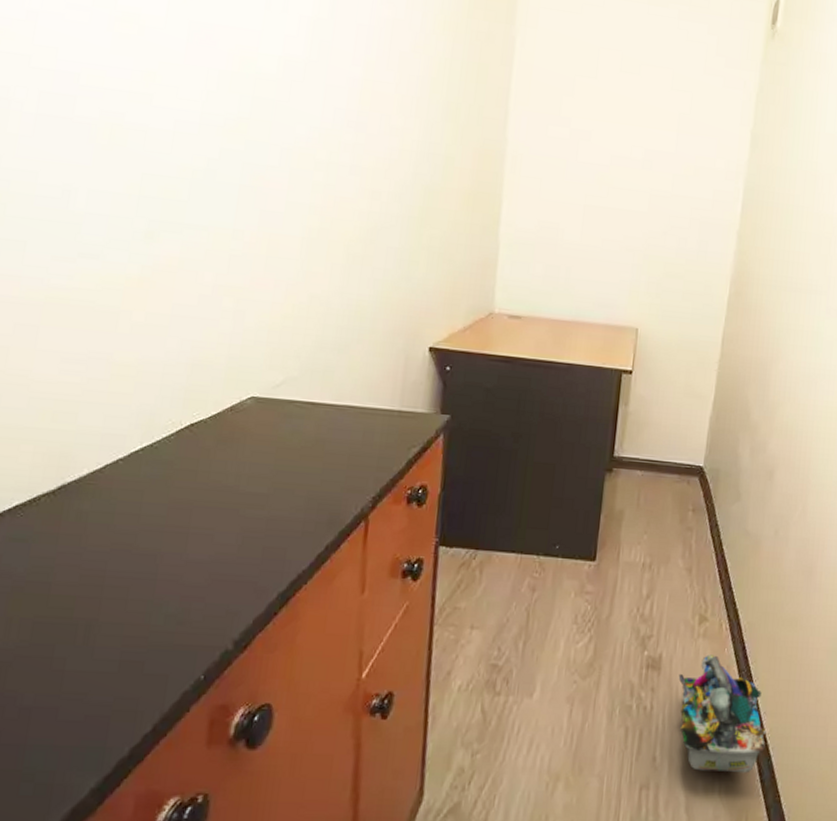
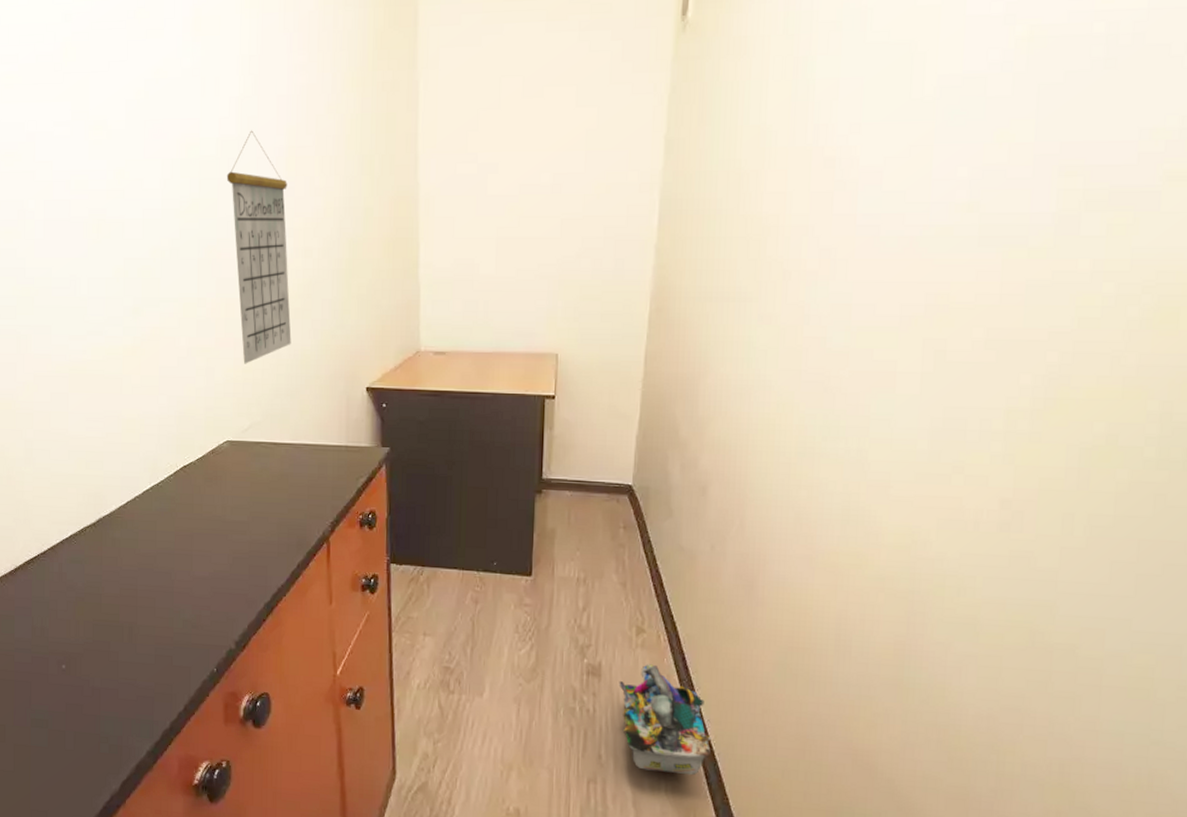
calendar: none [283,55,360,310] -> present [226,130,292,364]

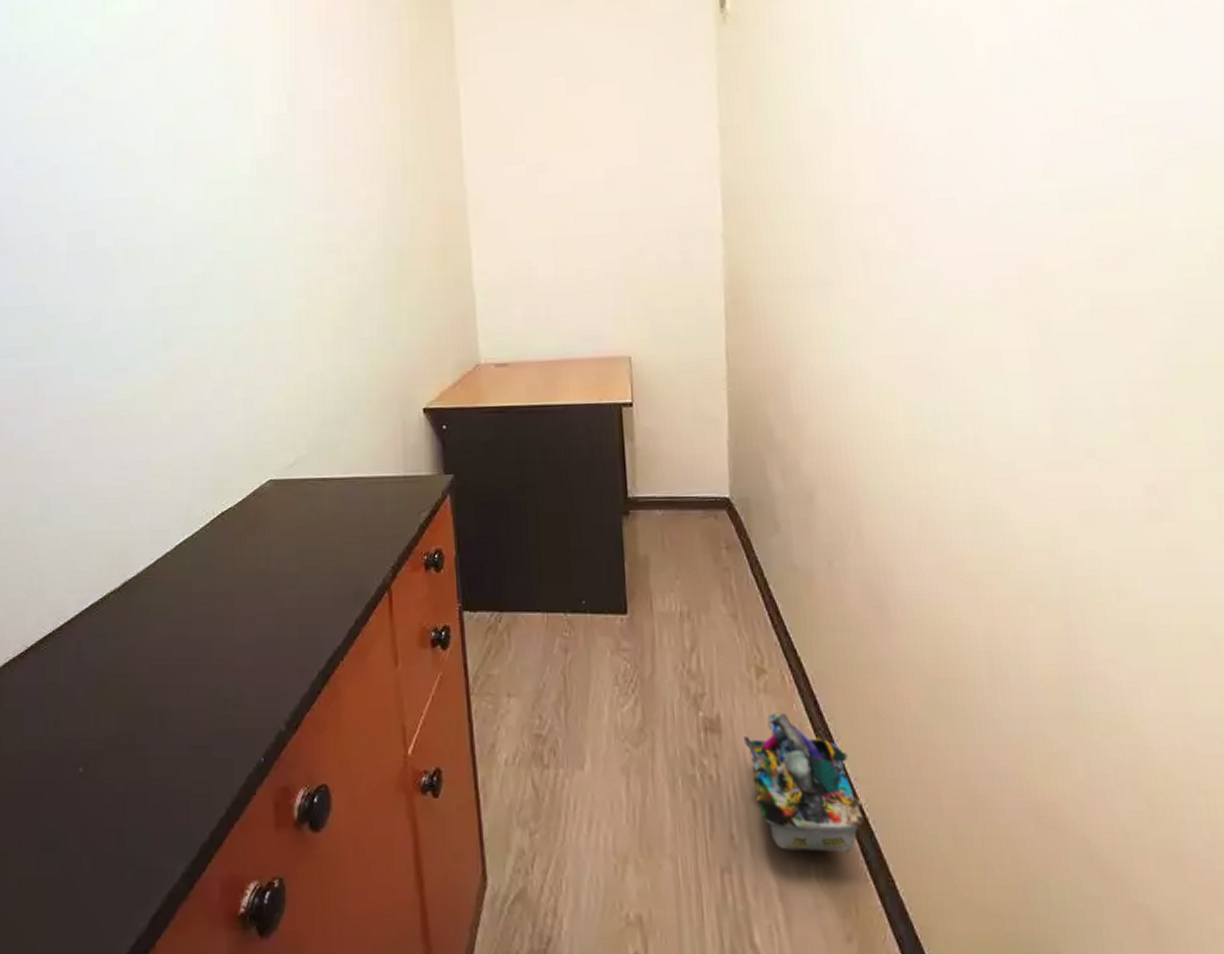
calendar: present [226,130,292,364] -> none [262,147,338,392]

